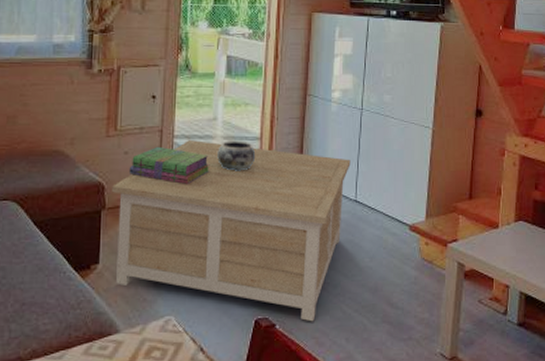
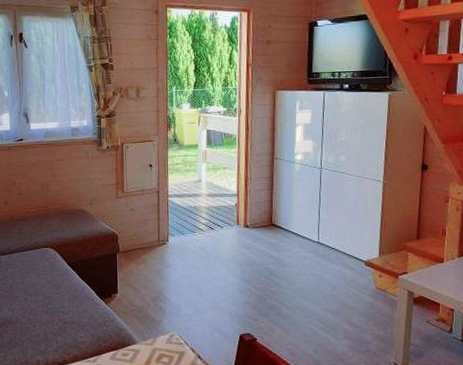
coffee table: present [112,140,351,322] -> none [123,198,313,337]
stack of books: present [128,146,210,184] -> none [135,203,198,232]
decorative bowl: present [217,141,256,171] -> none [203,197,234,221]

